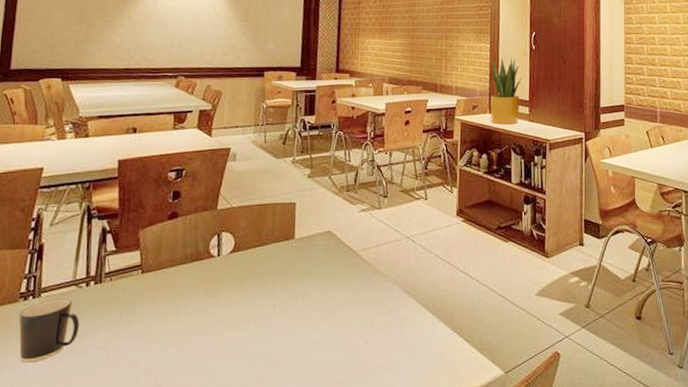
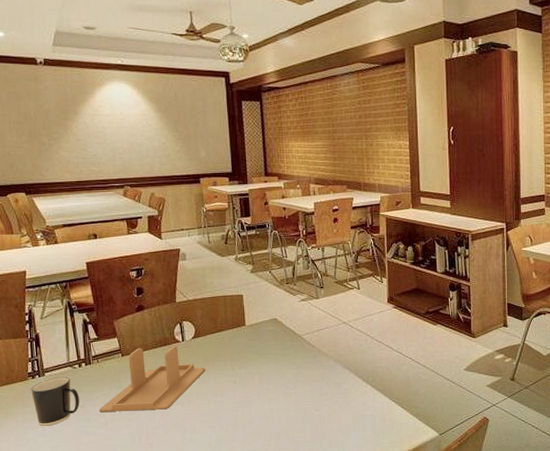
napkin holder: none [102,262,241,344] -> present [99,346,206,412]
planter: present [490,56,523,125] -> none [411,152,443,219]

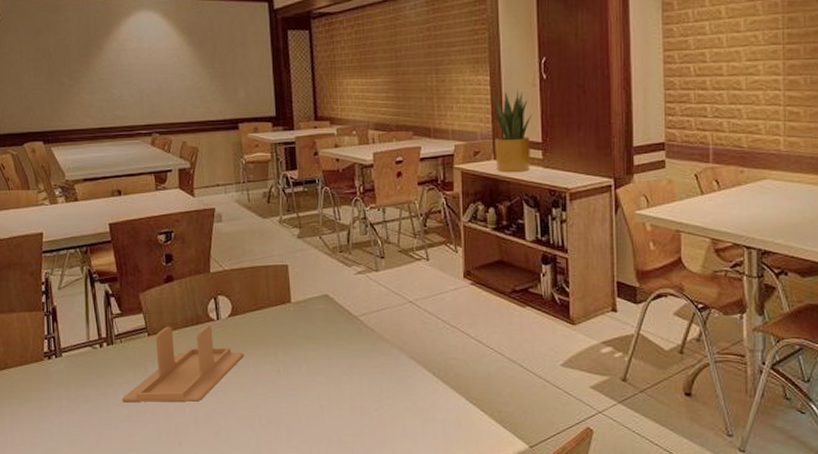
mug: present [31,376,80,426] -> none [47,358,101,416]
planter: none [411,152,443,219] -> present [493,89,533,173]

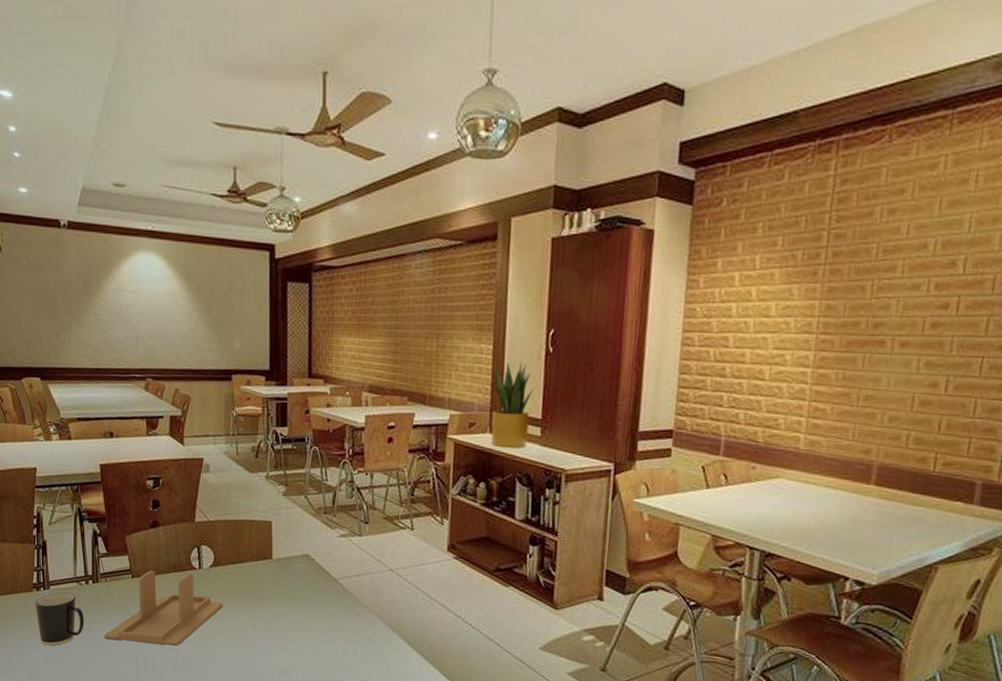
mug: none [47,358,101,416] -> present [35,592,85,646]

